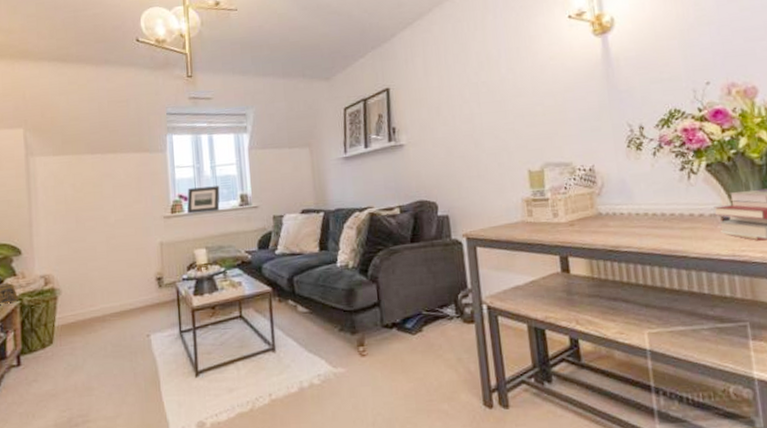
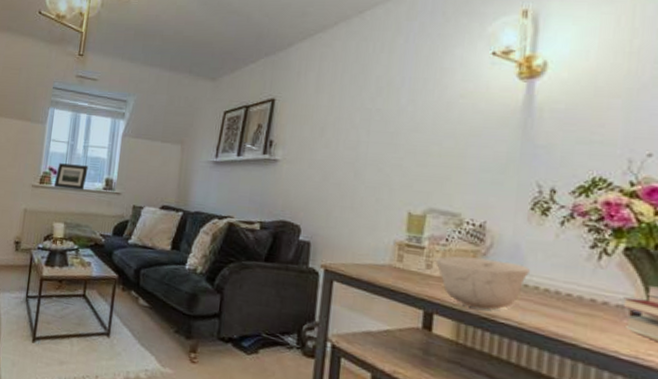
bowl: none [559,196,638,243] -> present [434,255,530,310]

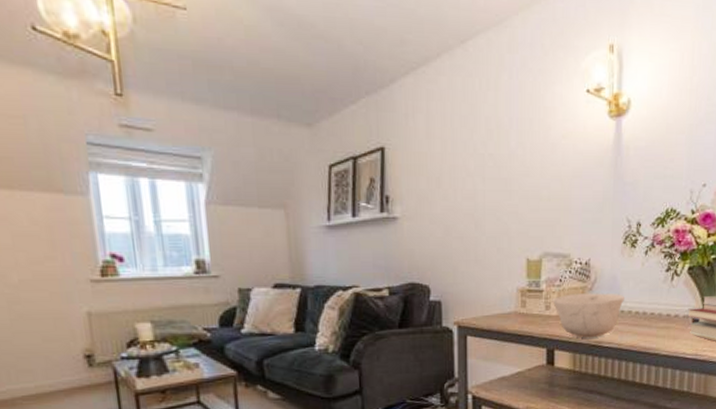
picture frame: present [53,163,89,190] -> none [122,246,169,279]

